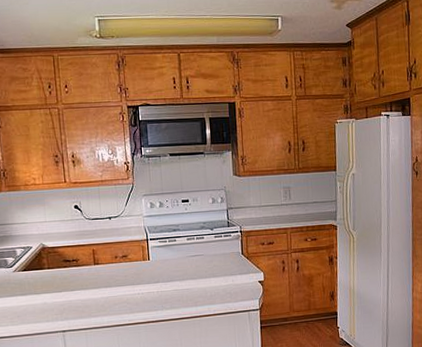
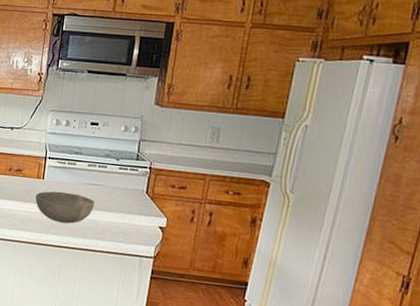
bowl: none [145,267,200,297] -> present [35,191,95,224]

